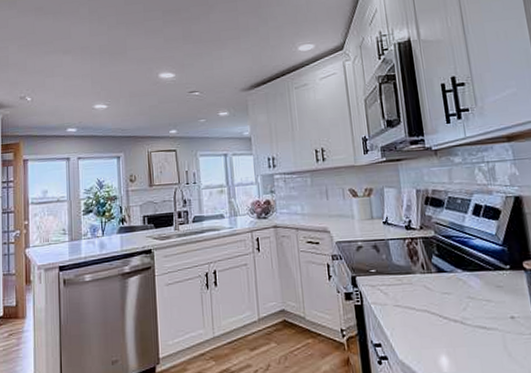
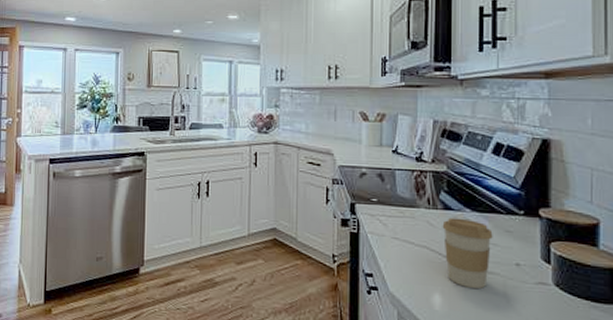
coffee cup: none [438,279,488,347] -> present [442,217,493,289]

